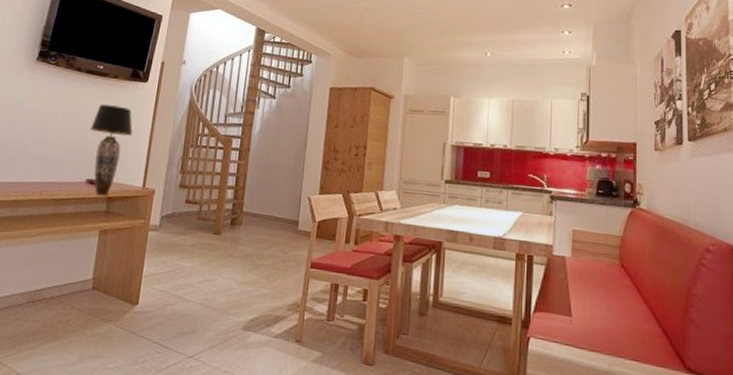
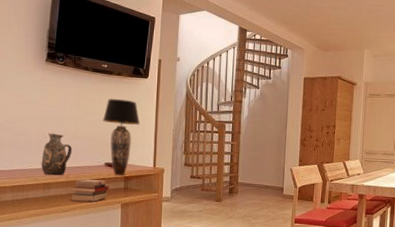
decorative vase: none [13,141,52,192] -> present [41,133,73,175]
books: none [40,198,89,227] -> present [70,179,110,203]

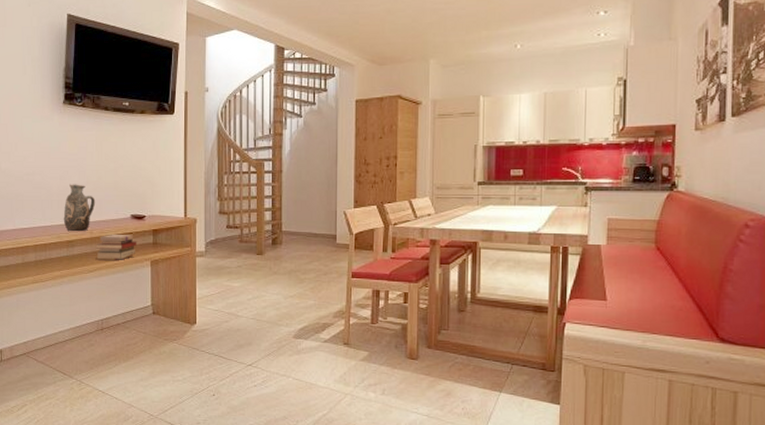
table lamp: present [103,99,140,176] -> none [127,141,168,229]

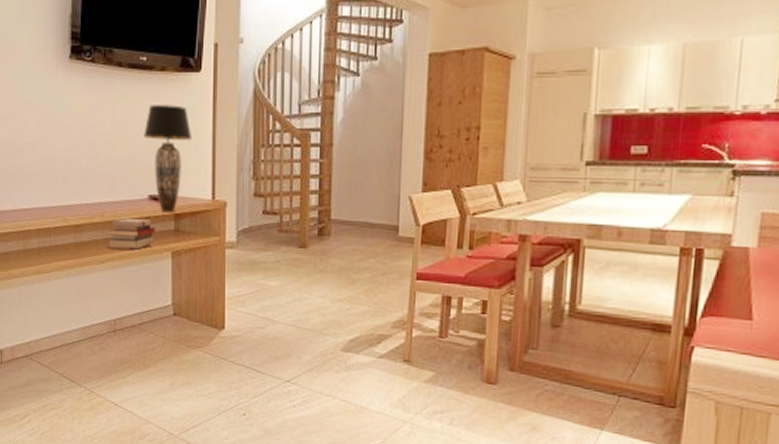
decorative vase: present [63,184,96,231] -> none [70,157,108,214]
table lamp: none [127,141,168,229] -> present [144,105,193,213]

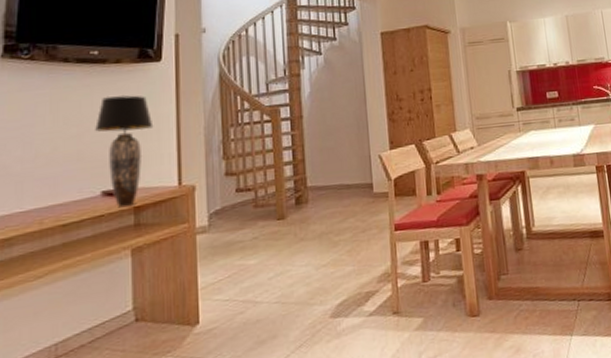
books: present [107,219,156,251] -> none [46,218,112,260]

